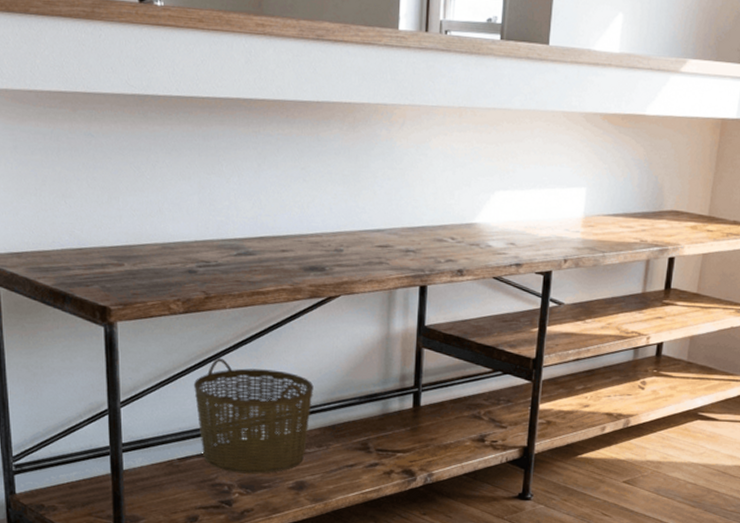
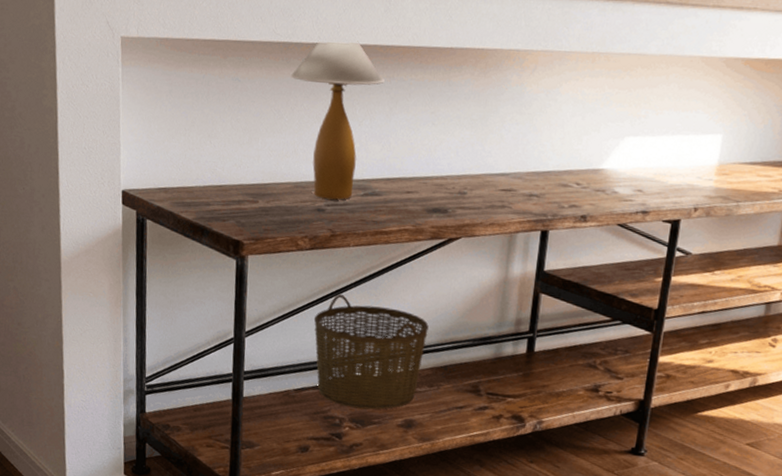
table lamp: none [150,93,250,261] -> present [291,40,385,200]

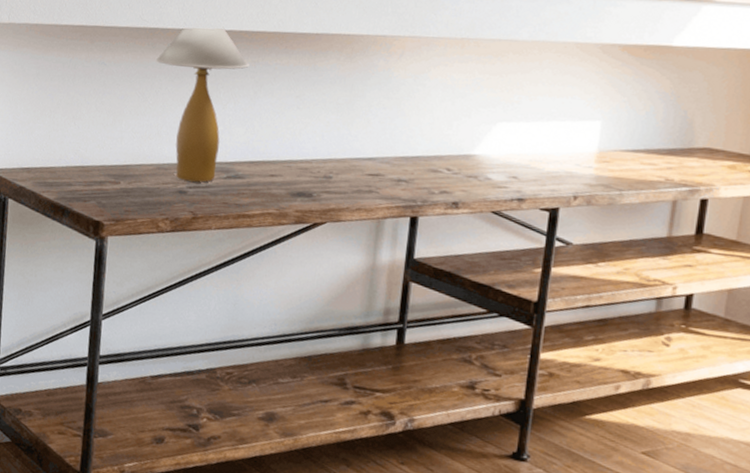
basket: present [313,294,429,410] -> none [172,278,292,401]

